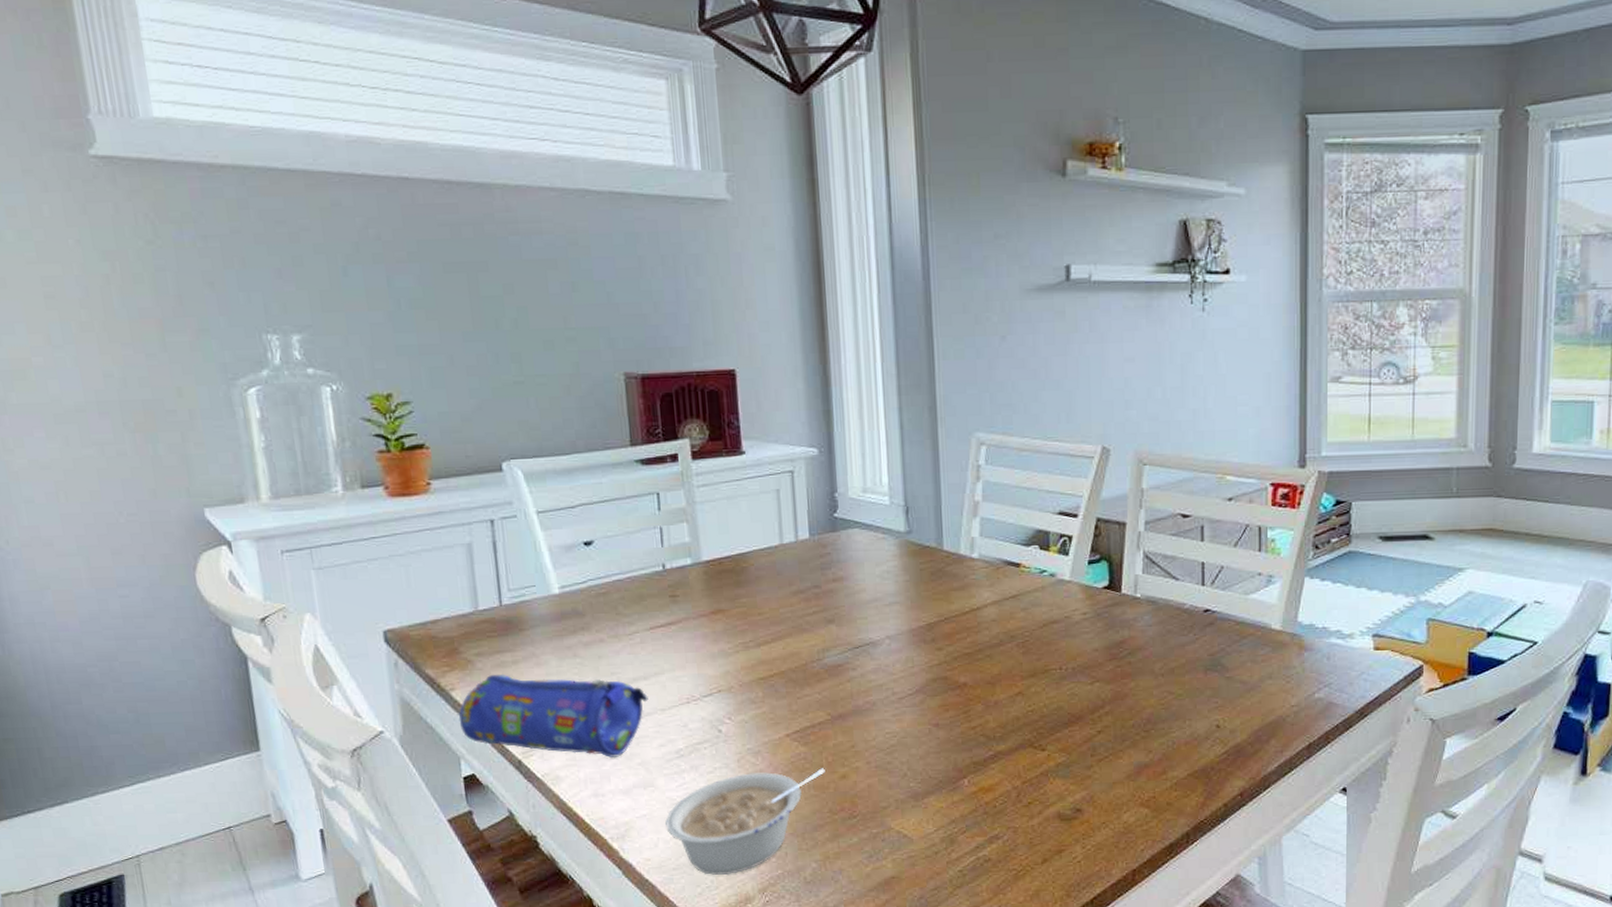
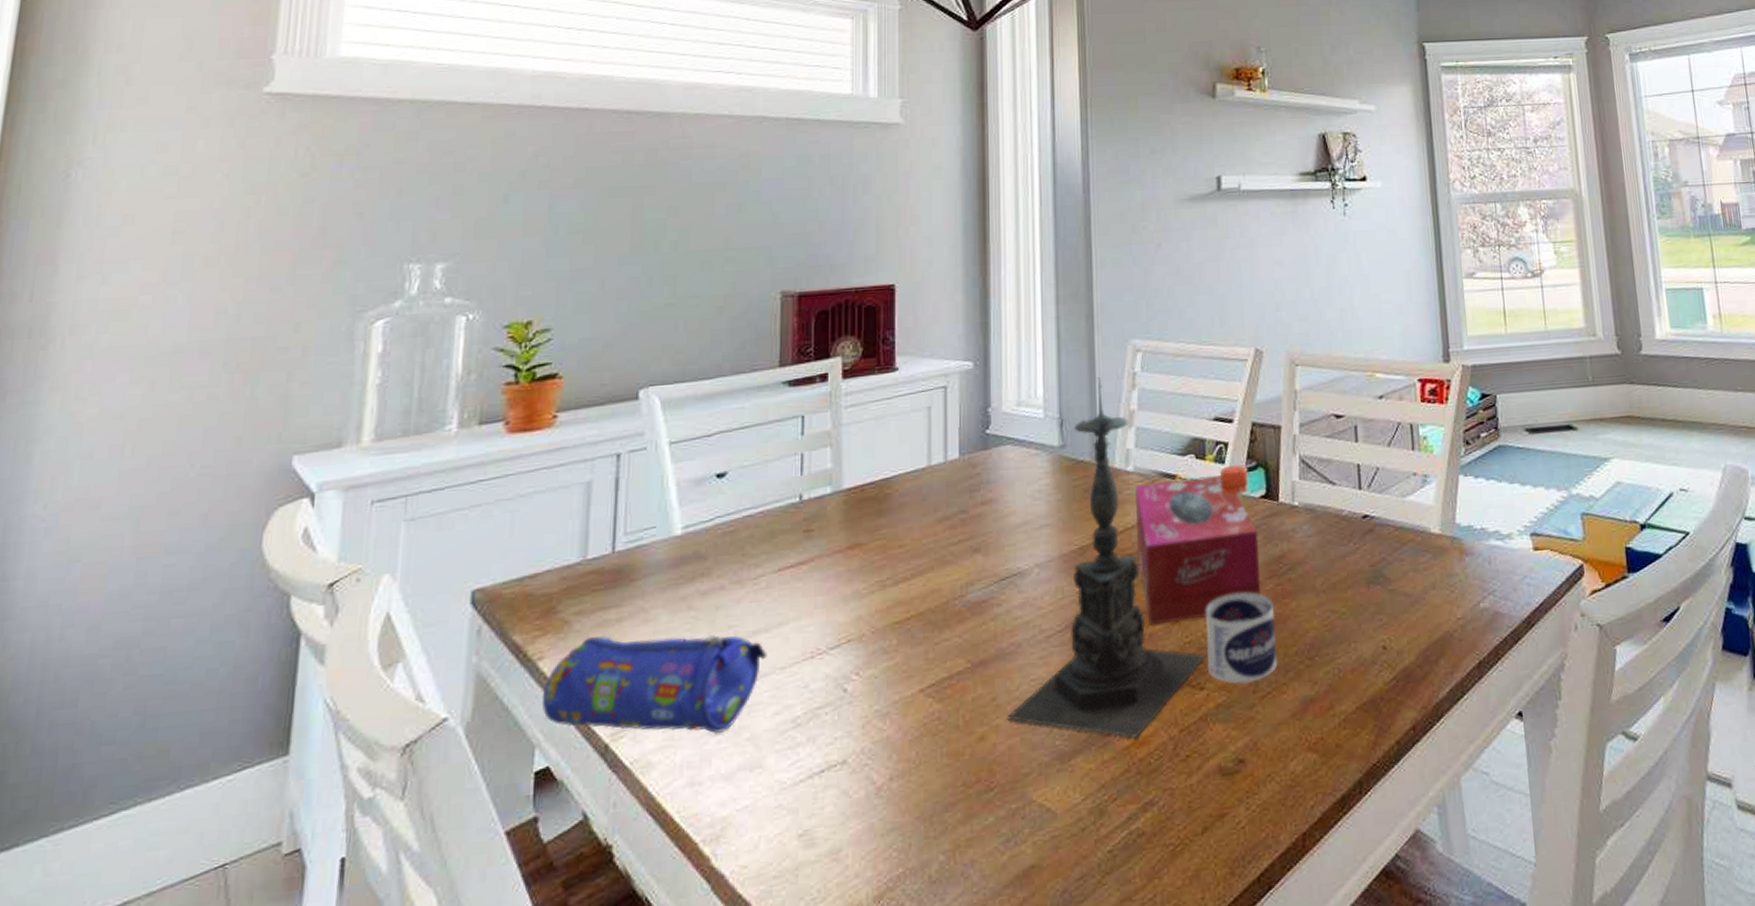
legume: present [665,768,825,876] -> none [771,729,961,882]
candle holder: none [865,468,1048,787] -> present [1006,377,1206,739]
tissue box: none [980,565,1101,695] -> present [1135,475,1261,626]
water bottle: none [1047,556,1115,748] -> present [1206,465,1278,684]

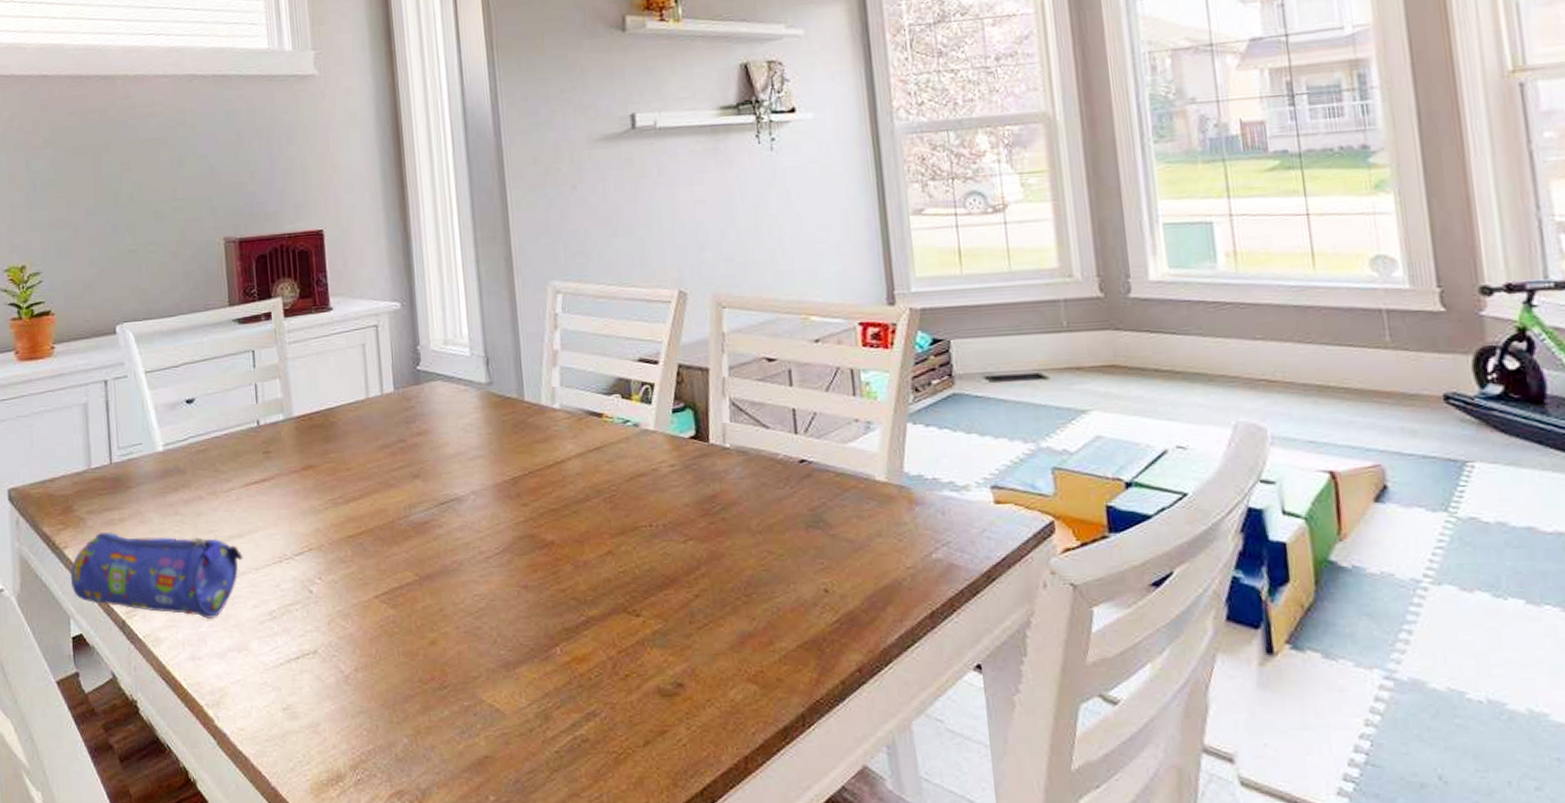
candle holder: present [1006,377,1206,739] -> none [454,318,641,656]
tissue box: present [1135,475,1261,626] -> none [563,414,693,554]
water bottle: present [1206,465,1278,684] -> none [638,405,714,614]

